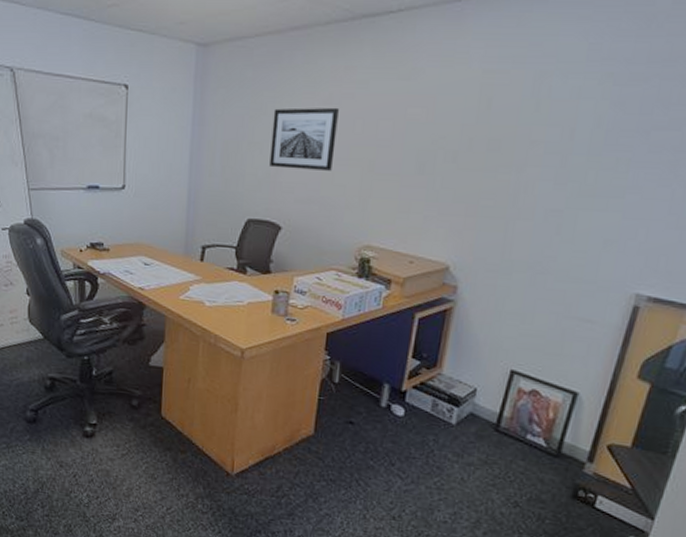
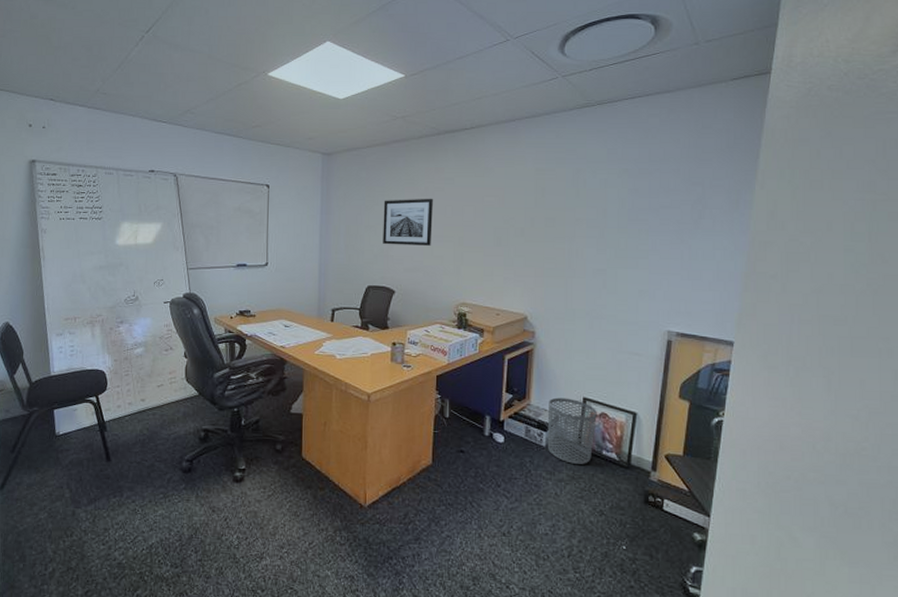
waste bin: none [457,368,527,448] -> present [547,397,597,464]

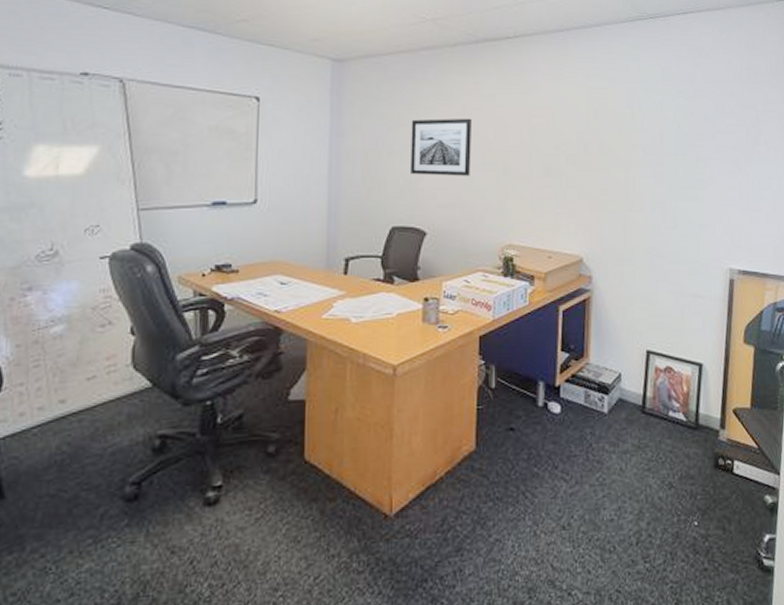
waste bin: present [547,397,597,464] -> none [609,352,662,431]

